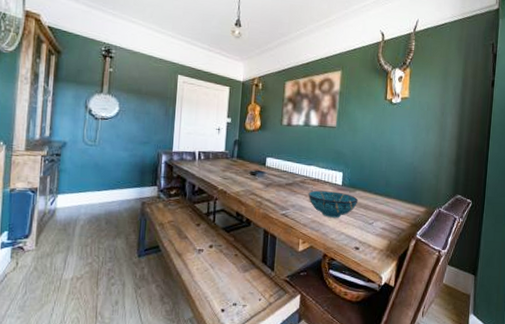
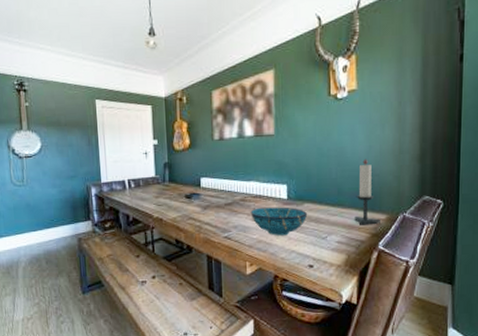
candle holder: none [398,157,420,215] -> present [354,158,380,224]

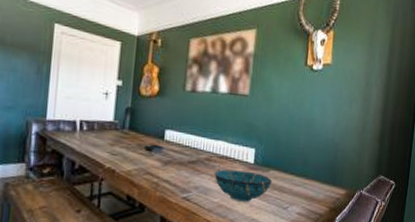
candle holder: present [354,158,380,224] -> none [316,132,340,198]

